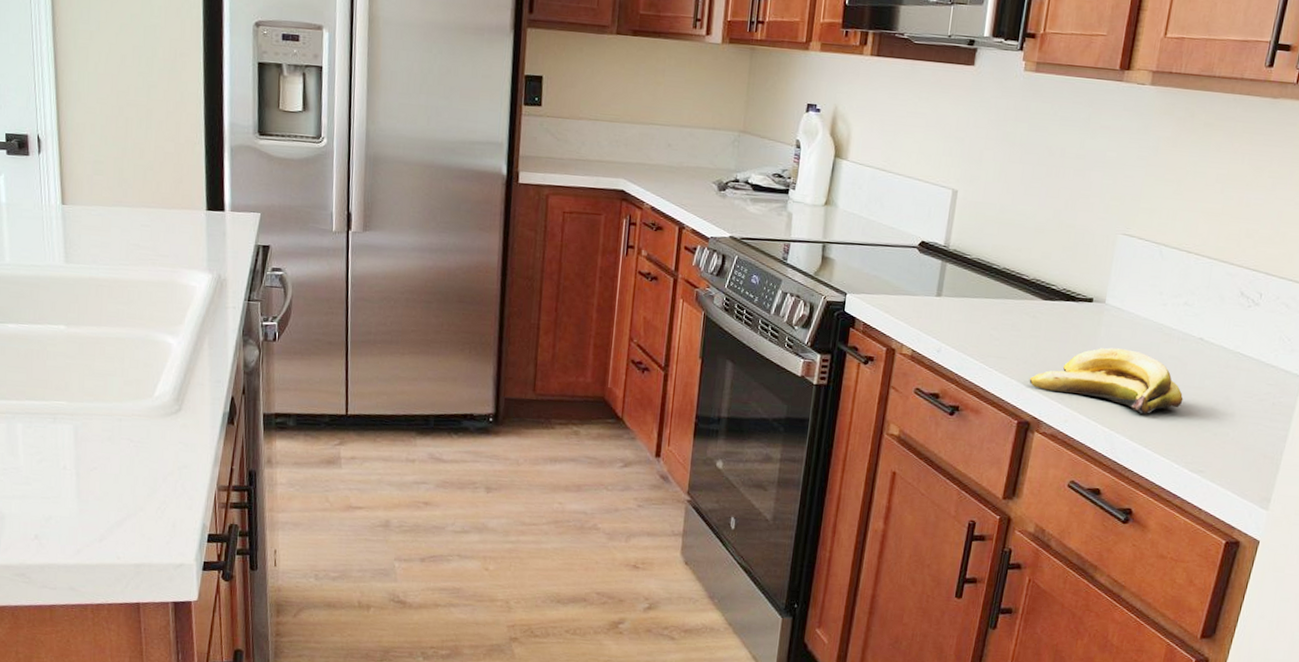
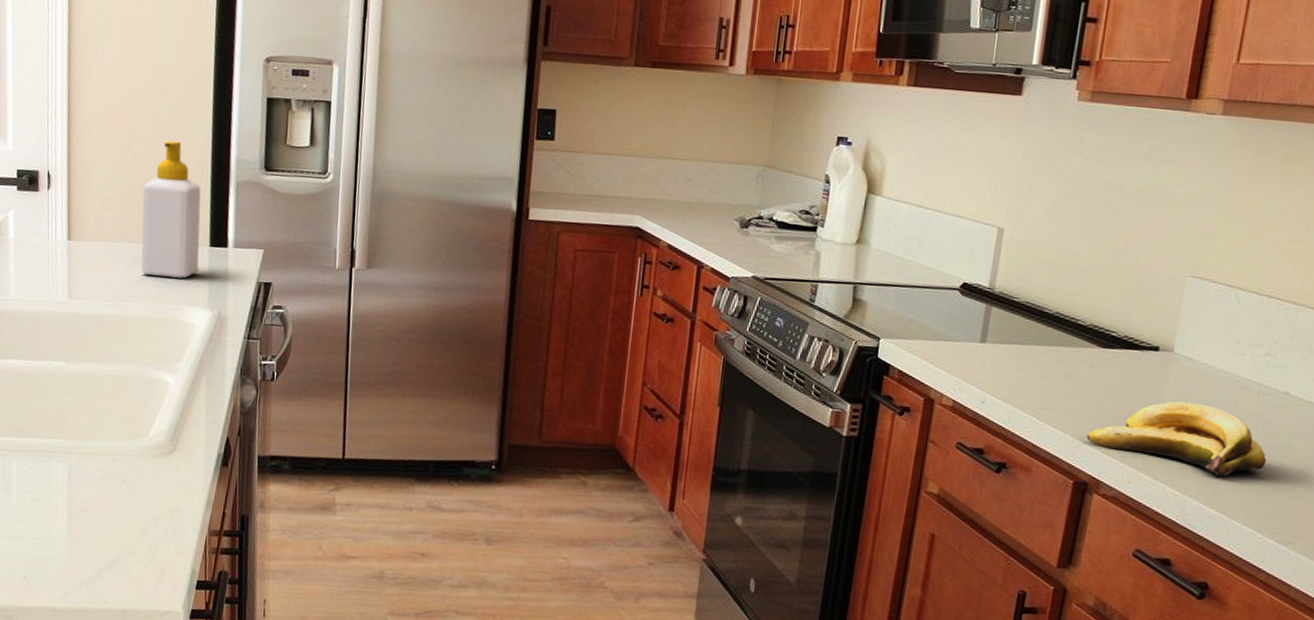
soap bottle: none [136,104,197,242] -> present [141,140,201,279]

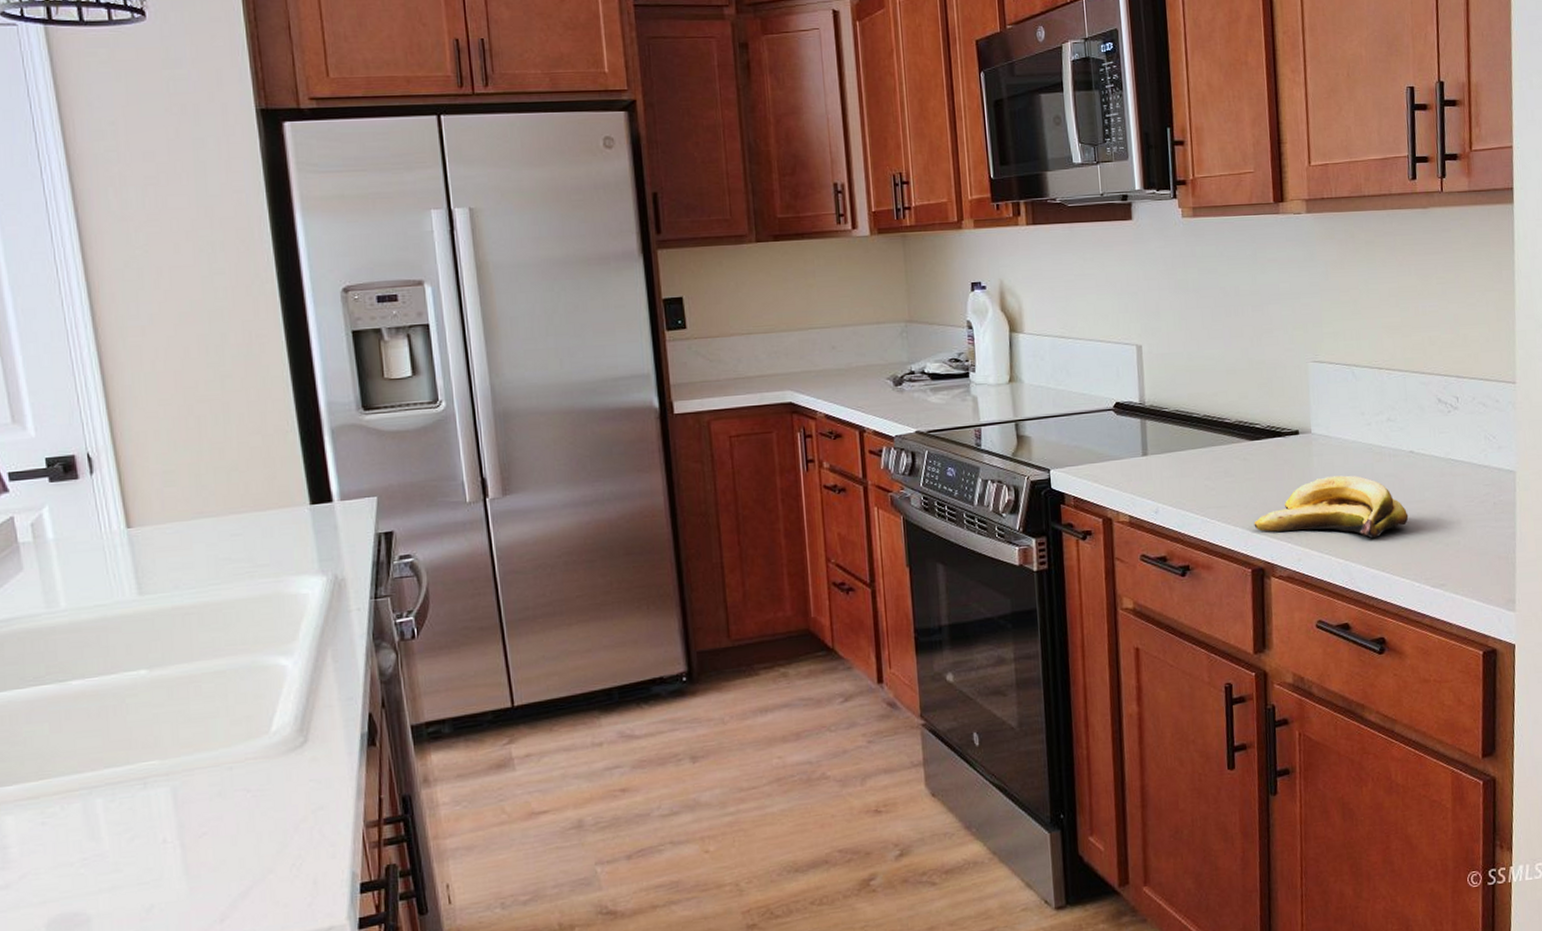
soap bottle: present [141,140,201,279] -> none [215,394,301,550]

